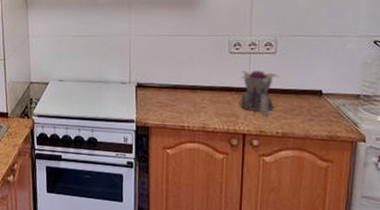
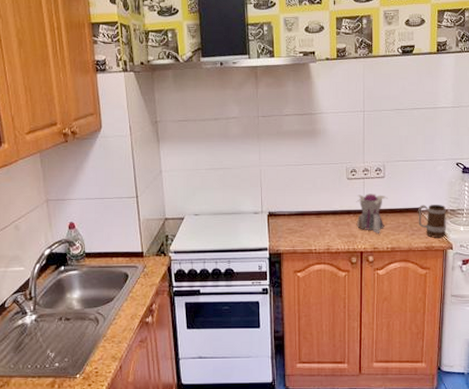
mug: none [318,87,357,128] -> present [418,205,446,238]

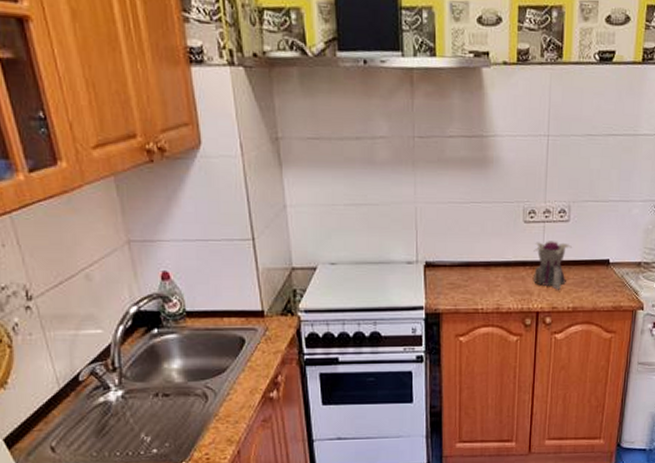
mug: present [418,205,446,238] -> none [606,256,639,296]

